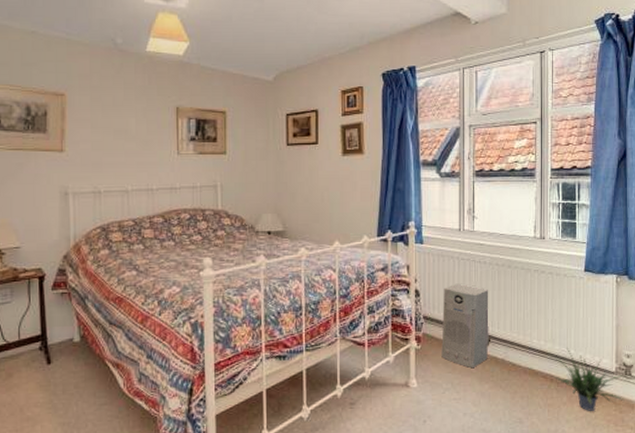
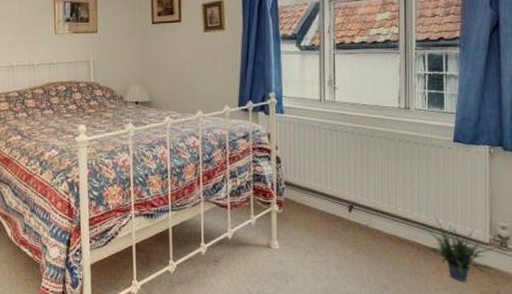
air purifier: present [441,283,489,369] -> none [303,151,352,233]

